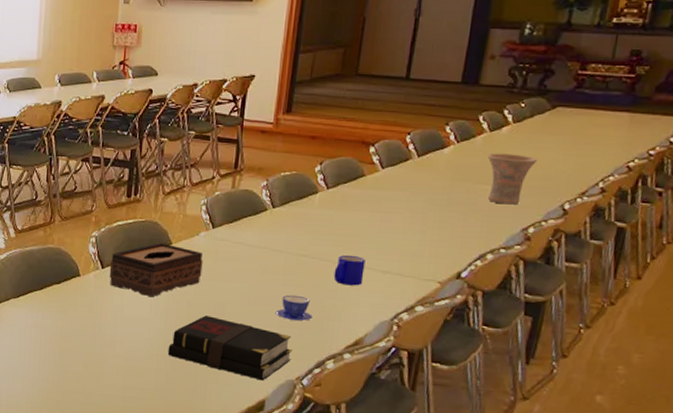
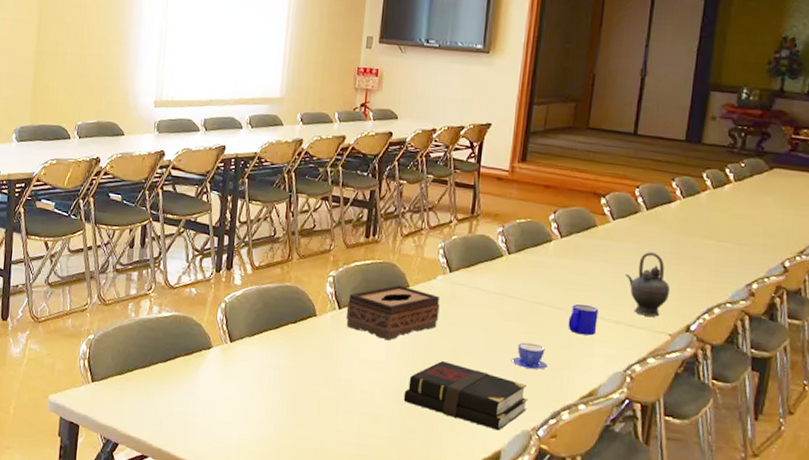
teapot: none [394,200,440,265] -> present [625,252,670,317]
vase: present [487,153,538,205] -> none [711,209,759,261]

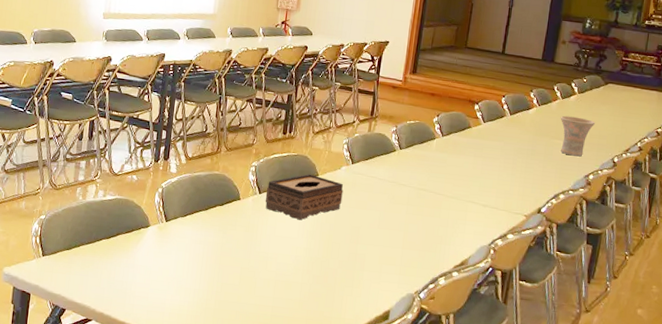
book: present [403,361,528,431] -> none [311,237,413,294]
teacup: present [511,342,548,370] -> none [400,221,429,244]
mug: present [568,304,598,336] -> none [446,191,470,216]
teapot: present [625,252,670,317] -> none [492,149,526,201]
vase: none [711,209,759,261] -> present [560,115,596,157]

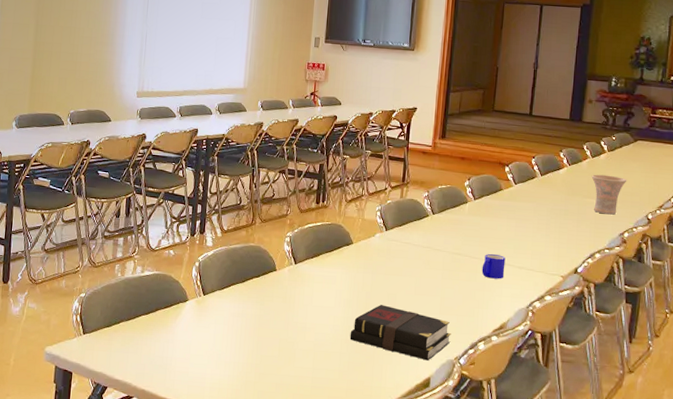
tissue box: present [265,174,343,220] -> none [301,242,378,289]
book: none [311,237,413,294] -> present [350,305,451,361]
mug: none [446,191,470,216] -> present [482,254,506,279]

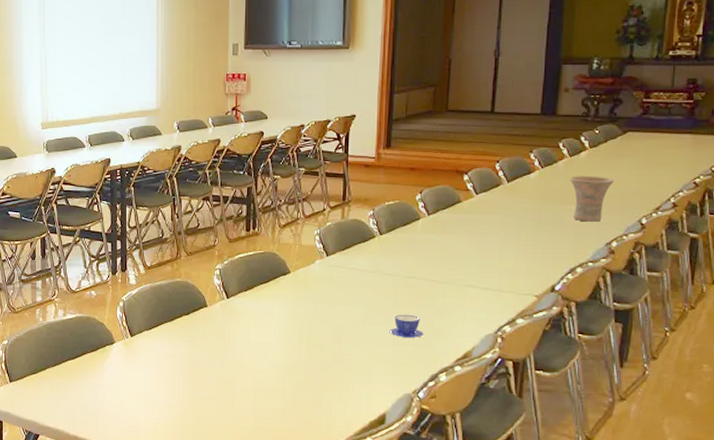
book: present [350,305,451,361] -> none [293,338,408,396]
teacup: none [437,286,466,309] -> present [389,314,424,338]
mug: present [482,254,506,279] -> none [440,276,468,303]

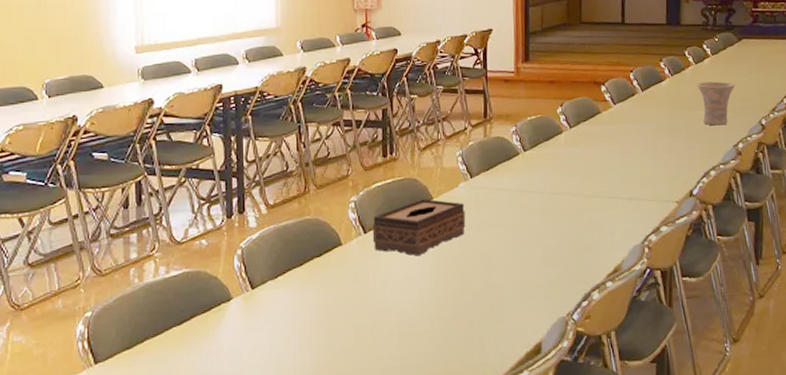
tissue box: none [234,272,320,323] -> present [372,198,466,256]
teacup: present [389,314,424,338] -> none [539,232,574,258]

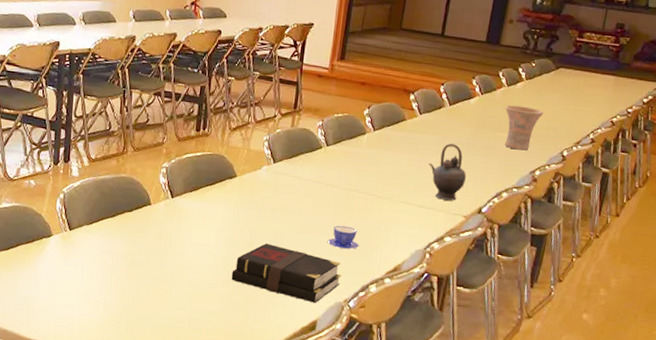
tissue box: present [372,198,466,256] -> none [178,175,265,226]
book: none [441,266,560,323] -> present [231,243,341,303]
teacup: none [539,232,574,258] -> present [327,225,359,249]
teapot: none [631,129,671,189] -> present [429,143,466,201]

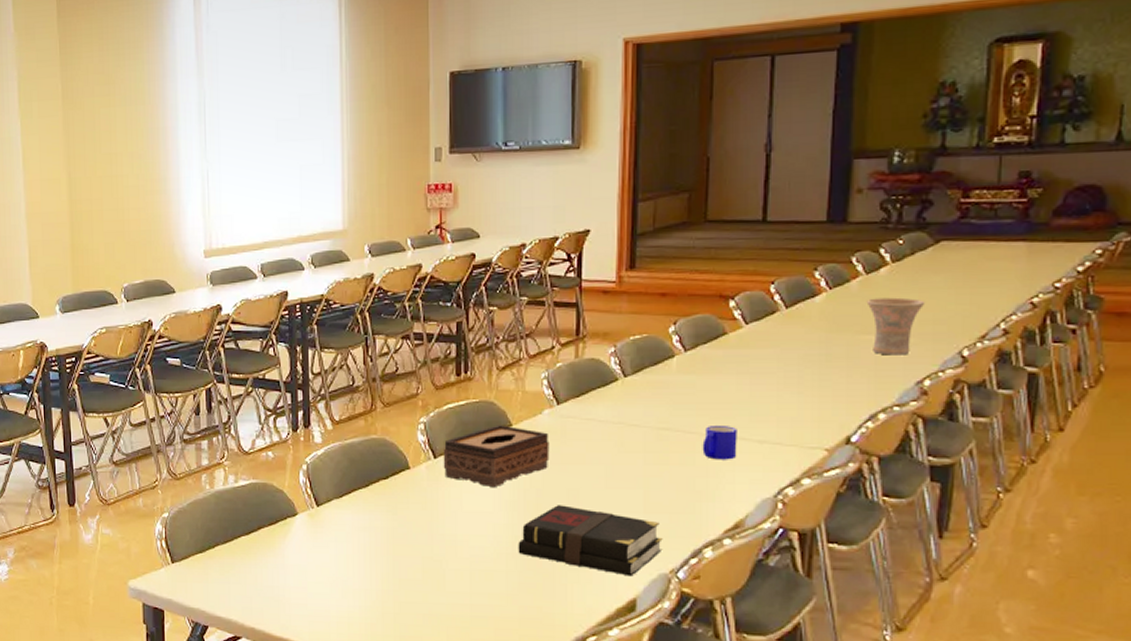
tissue box: none [178,175,265,226] -> present [443,425,550,488]
teacup: present [327,225,359,249] -> none [638,475,682,504]
mug: none [377,191,405,218] -> present [702,426,737,460]
teapot: present [429,143,466,201] -> none [766,357,821,431]

